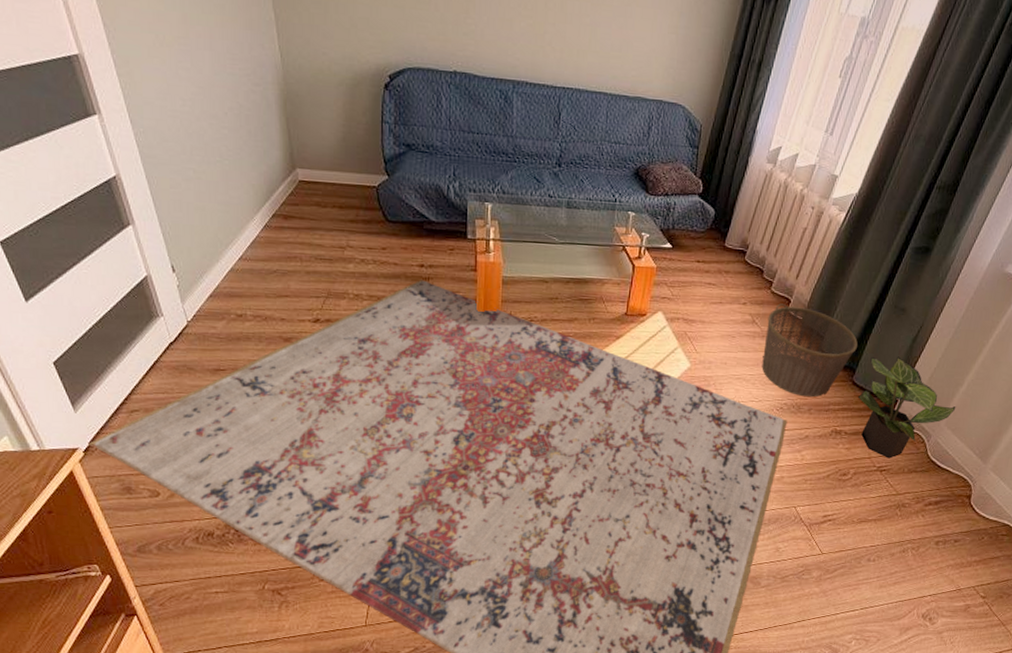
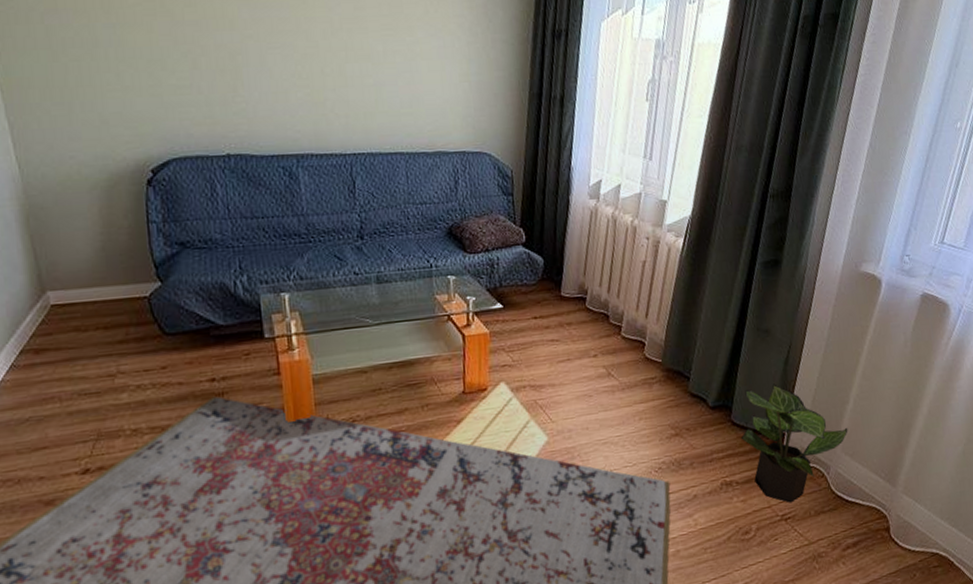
basket: present [762,303,858,398] -> none [624,348,728,450]

